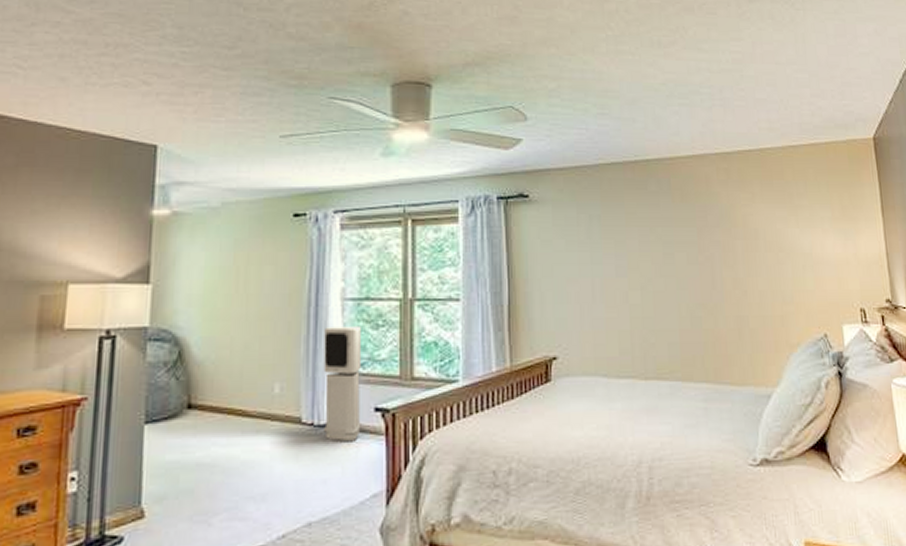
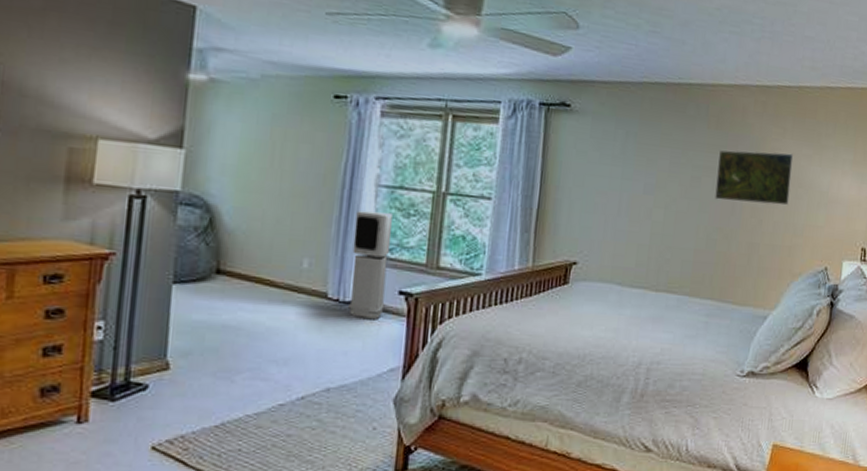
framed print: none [688,217,772,275] -> present [715,150,794,206]

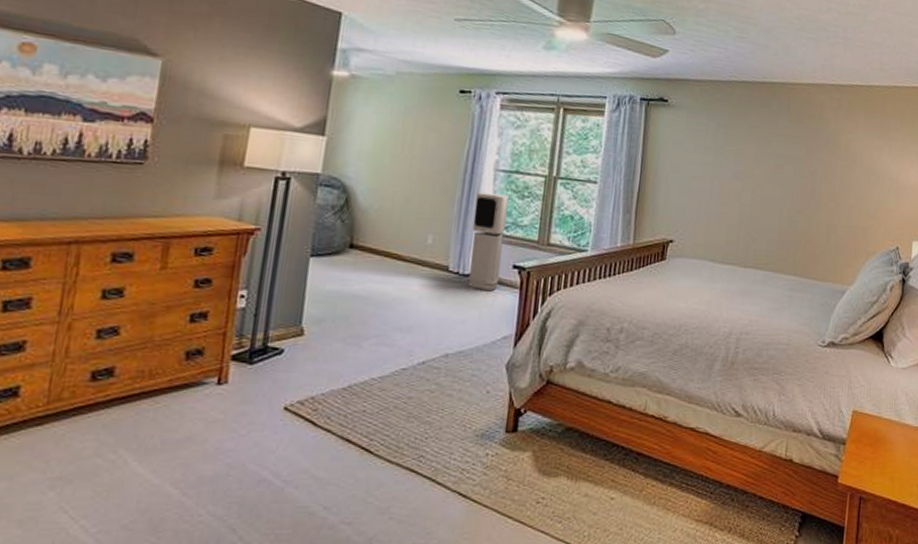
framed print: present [715,150,794,206] -> none [796,141,866,191]

